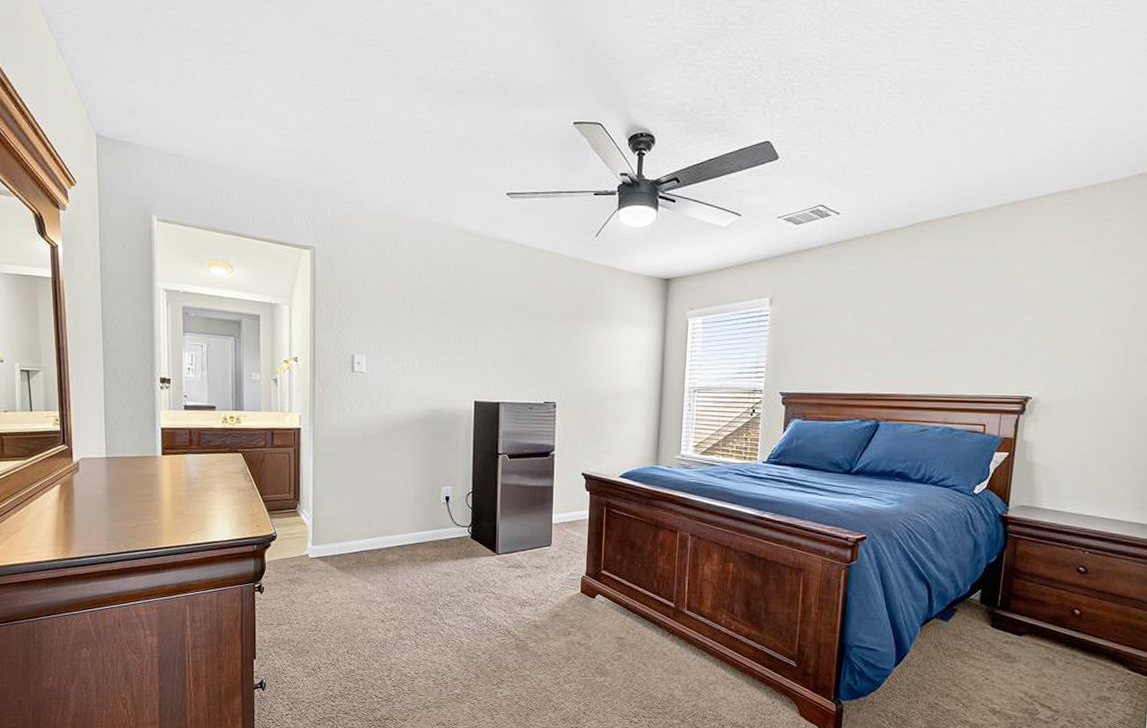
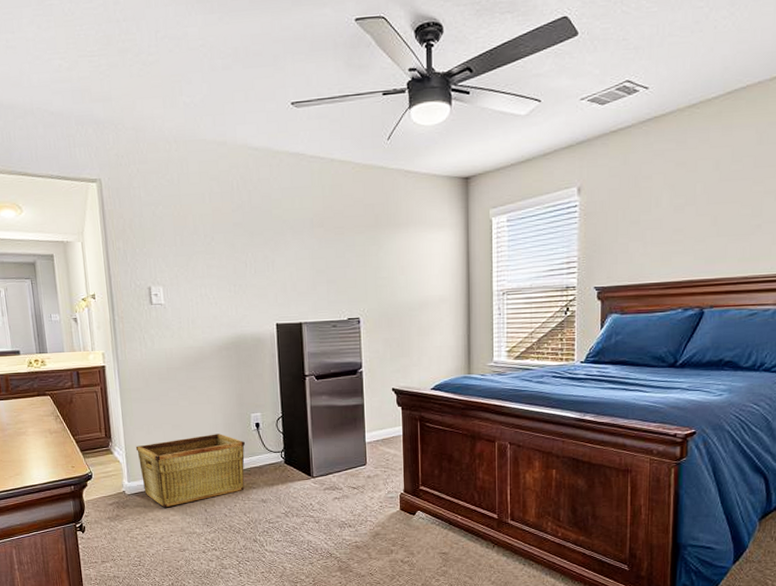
hamper: none [323,504,433,574] -> present [135,434,245,508]

